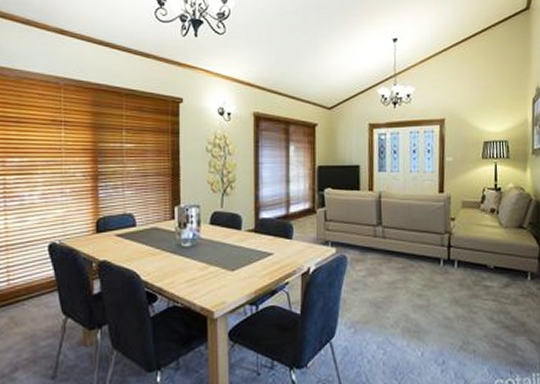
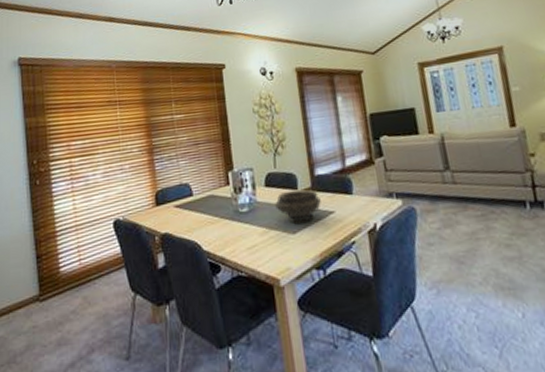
bowl: none [218,230,262,261] -> present [275,189,321,223]

